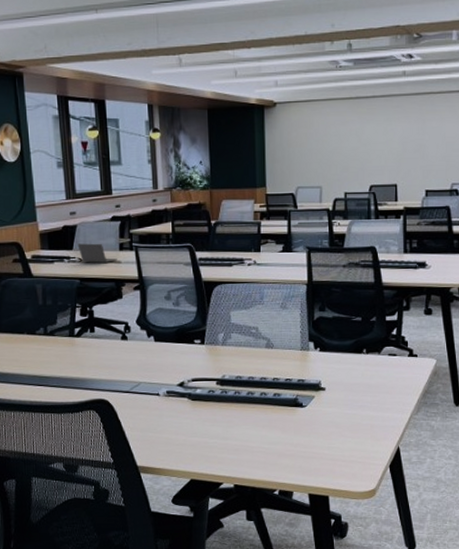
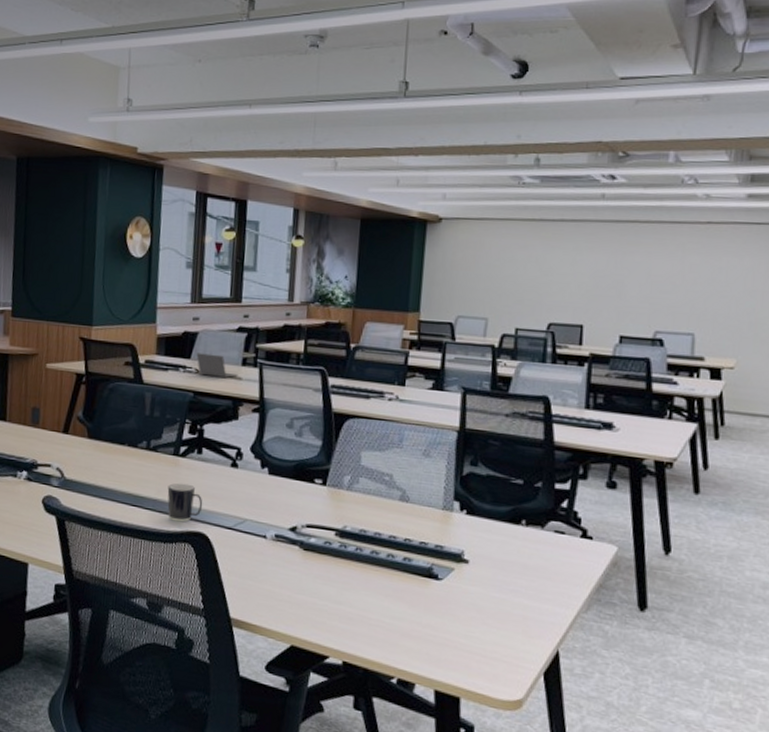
mug: none [68,359,101,393] -> present [167,483,203,522]

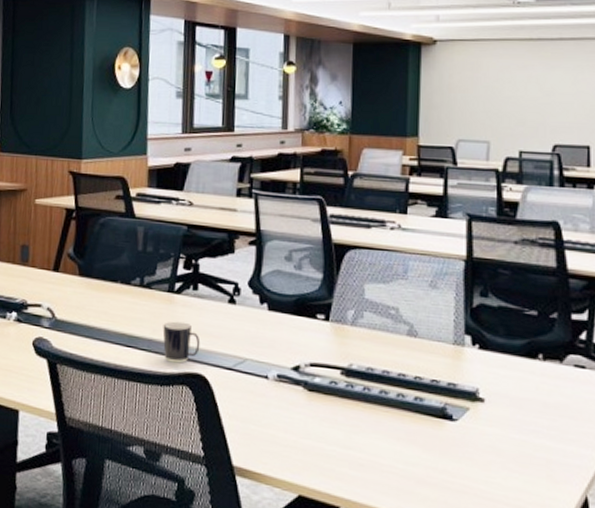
laptop computer: present [196,353,238,379] -> none [189,184,233,211]

